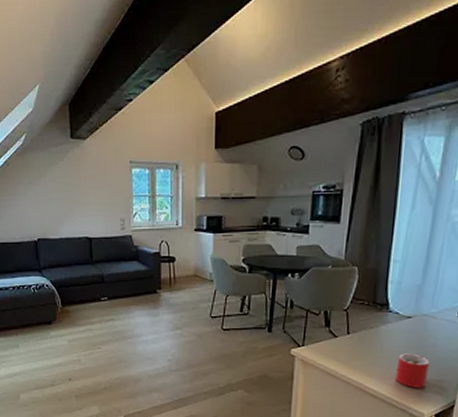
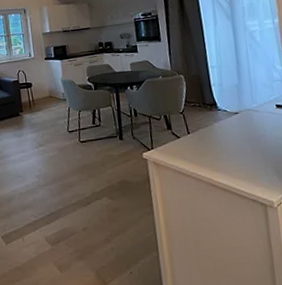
mug: present [395,353,430,388] -> none [236,145,267,178]

